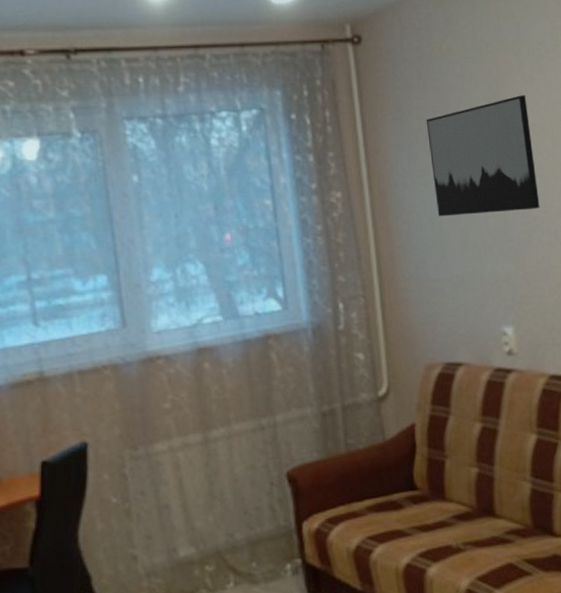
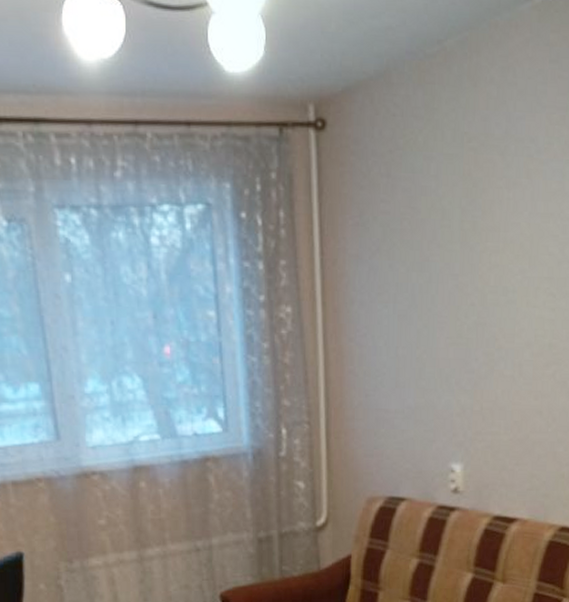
wall art: present [426,95,540,217] -> none [391,204,508,341]

